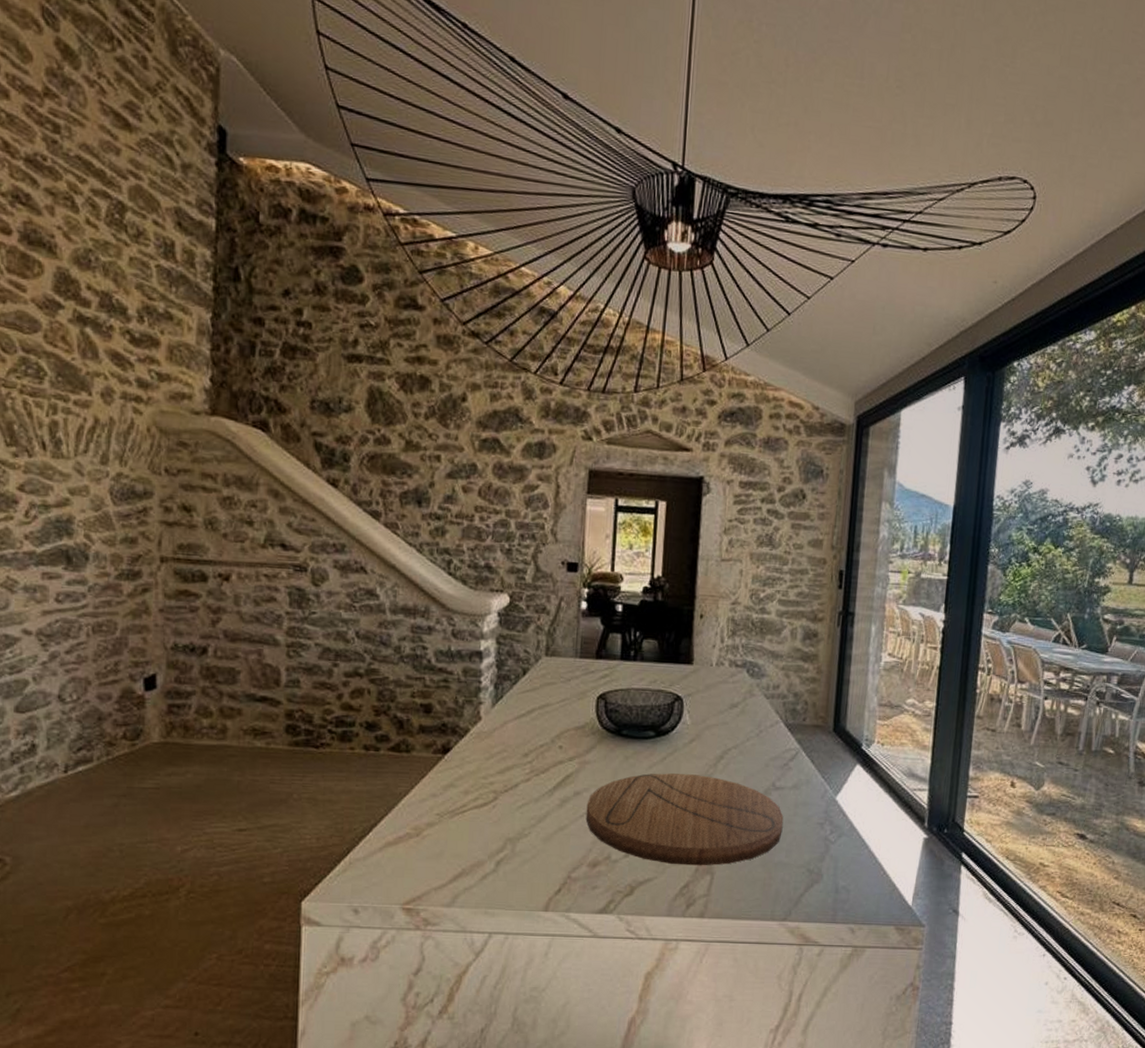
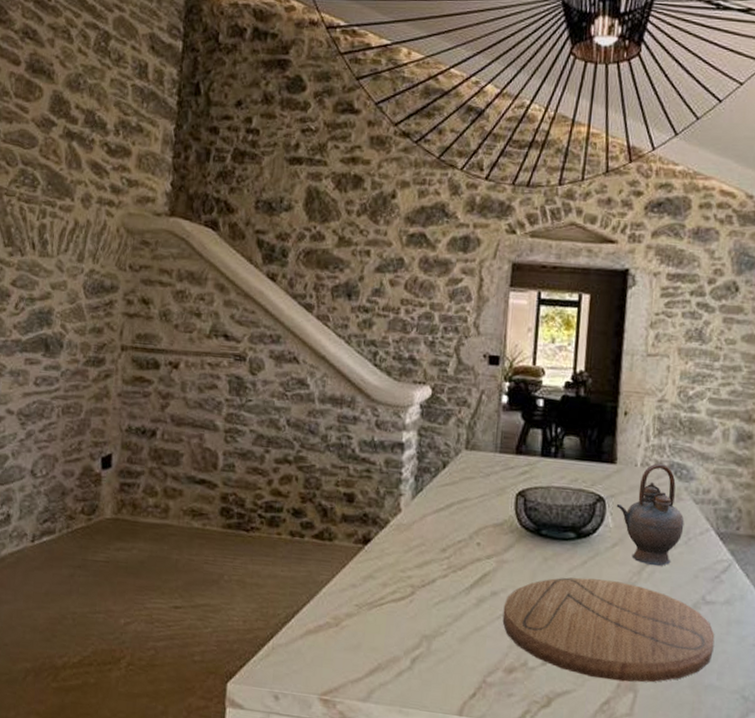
teapot: none [693,663,756,758] -> present [616,463,685,566]

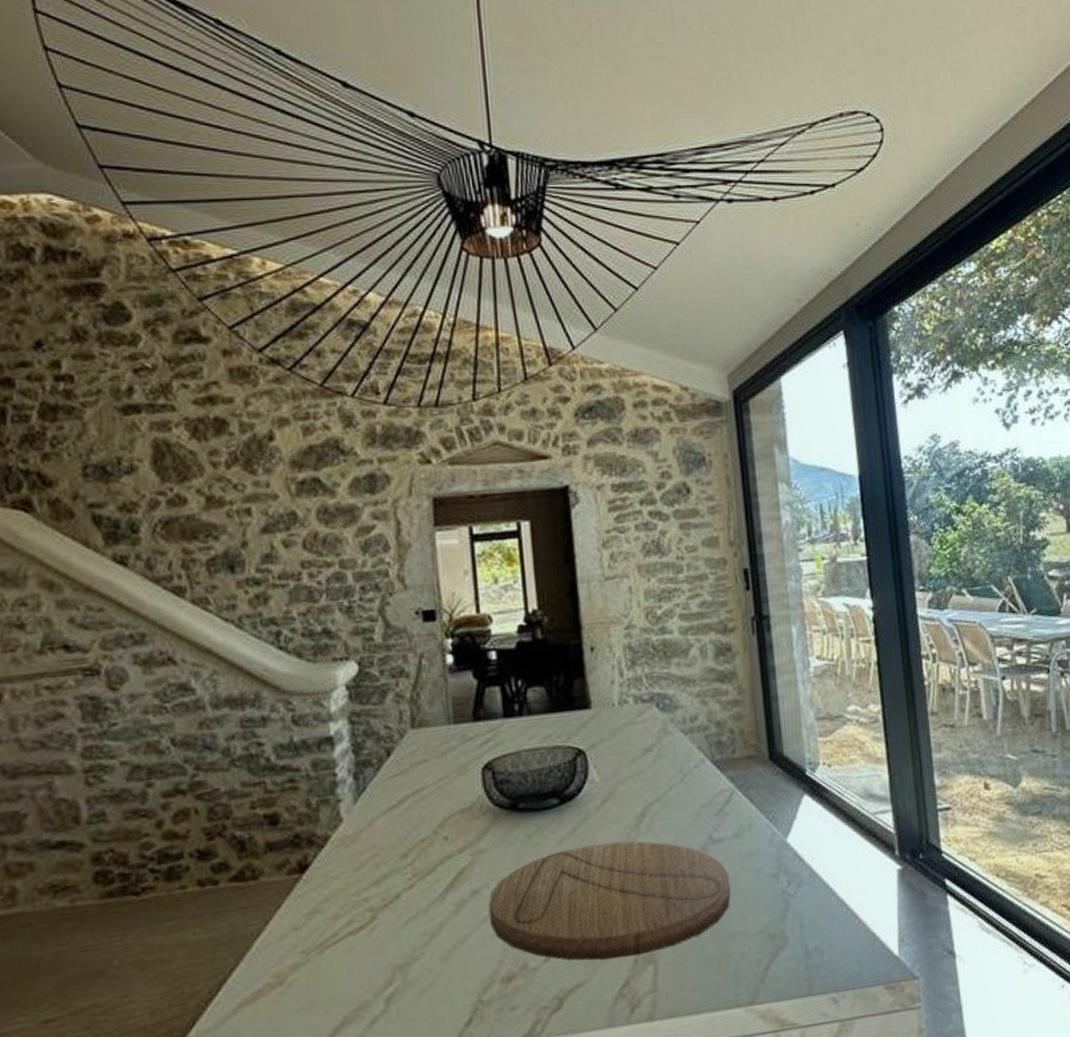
teapot: present [616,463,685,566] -> none [599,698,677,815]

